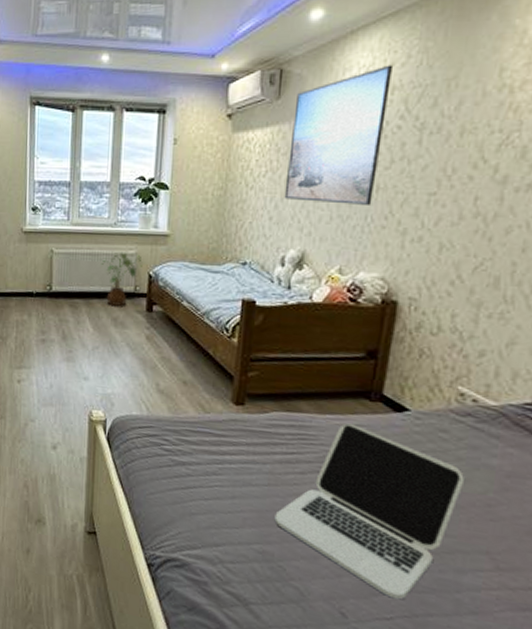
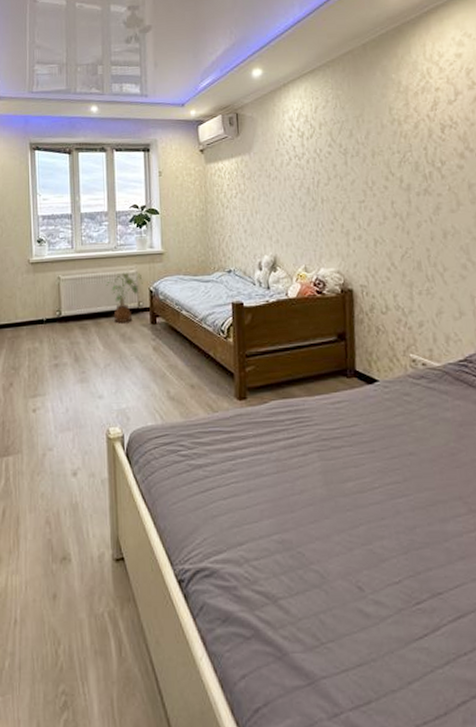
laptop: present [274,423,464,600] -> none [287,401,431,561]
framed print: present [284,65,394,205] -> none [251,108,320,215]

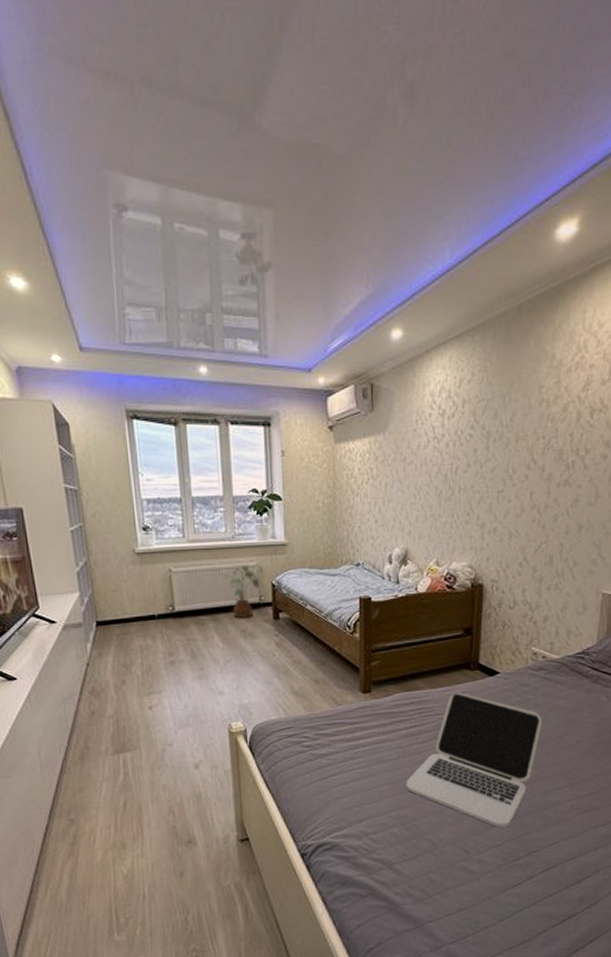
laptop: none [287,401,431,561] -> present [406,692,542,828]

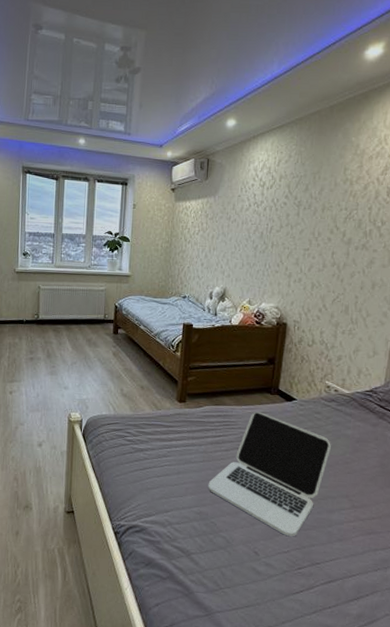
house plant: present [223,564,265,618] -> none [78,288,110,330]

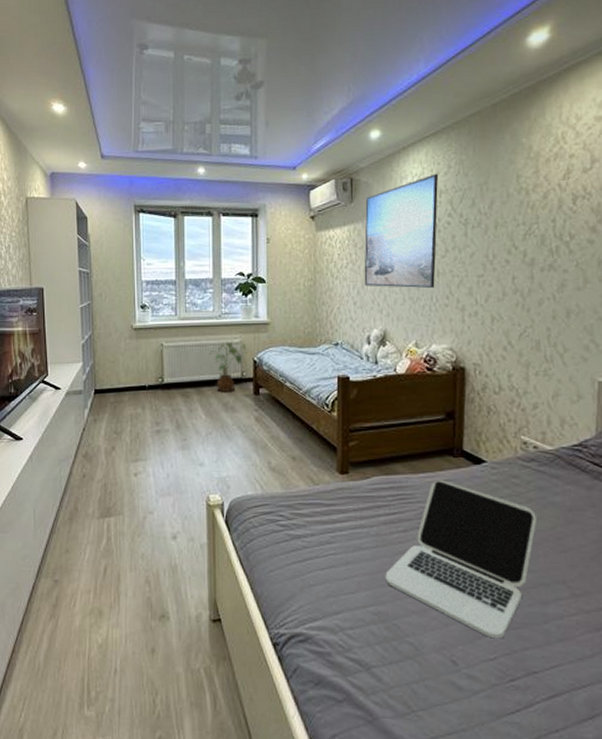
house plant: none [78,288,110,330] -> present [209,341,247,391]
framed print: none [211,161,281,256] -> present [364,174,439,288]

